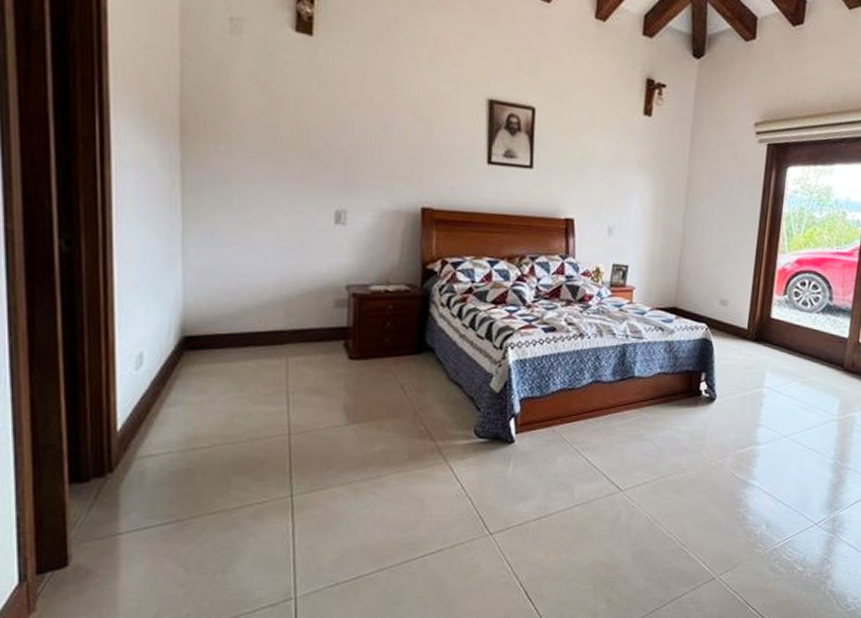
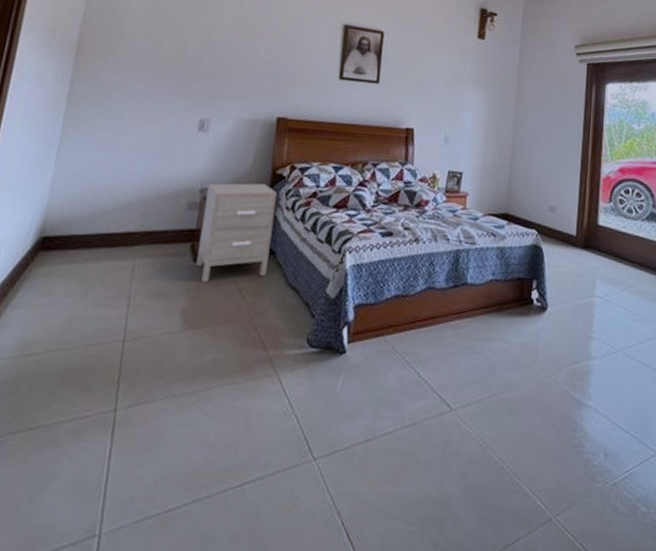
nightstand: none [352,279,431,379] -> present [196,183,278,283]

